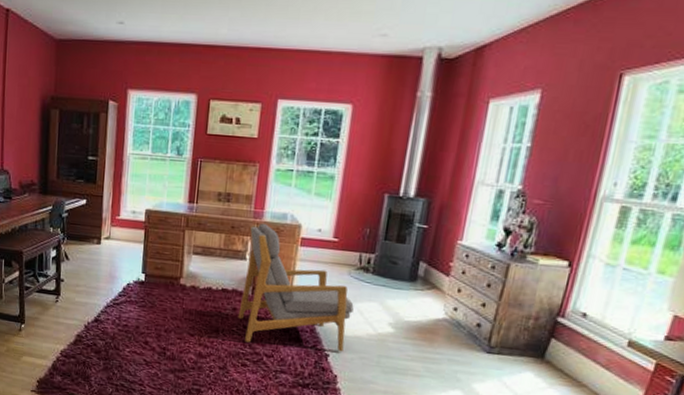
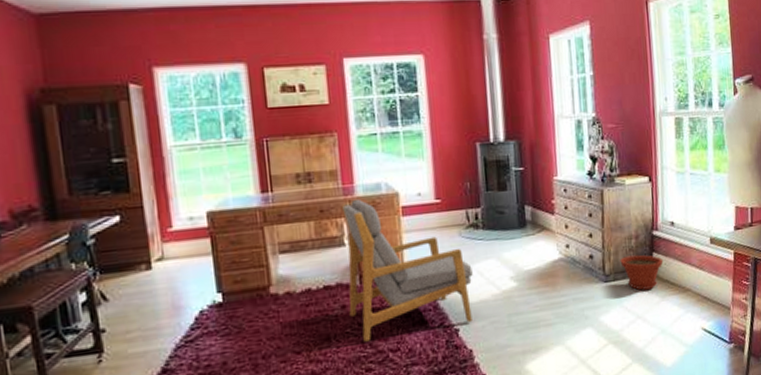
plant pot: none [510,334,562,373] -> present [620,255,664,291]

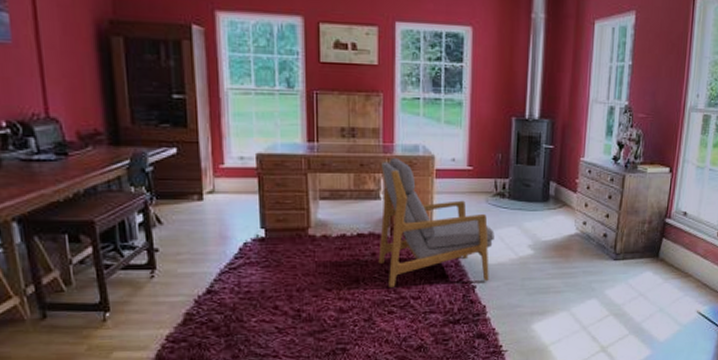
plant pot: present [620,255,664,291] -> none [631,238,671,271]

